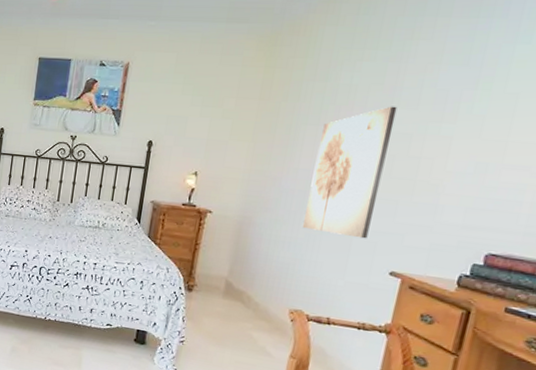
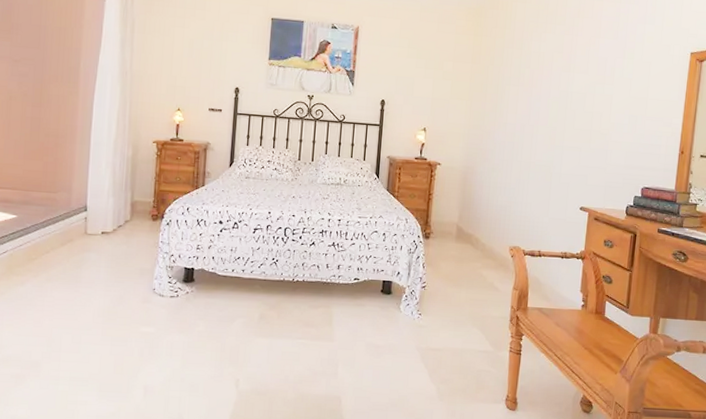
wall art: present [302,106,397,239] -> none [513,70,574,181]

